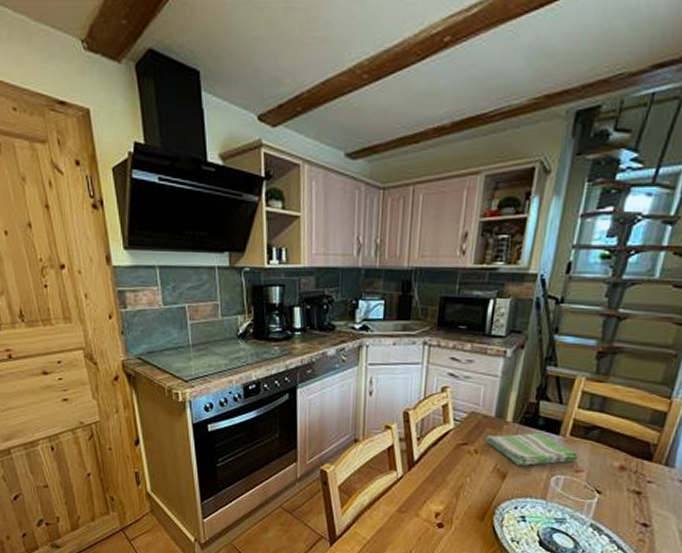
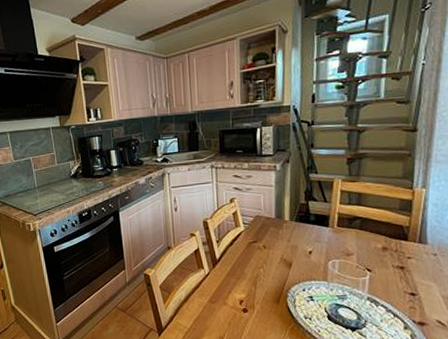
dish towel: present [485,433,579,467] -> none [270,227,348,256]

